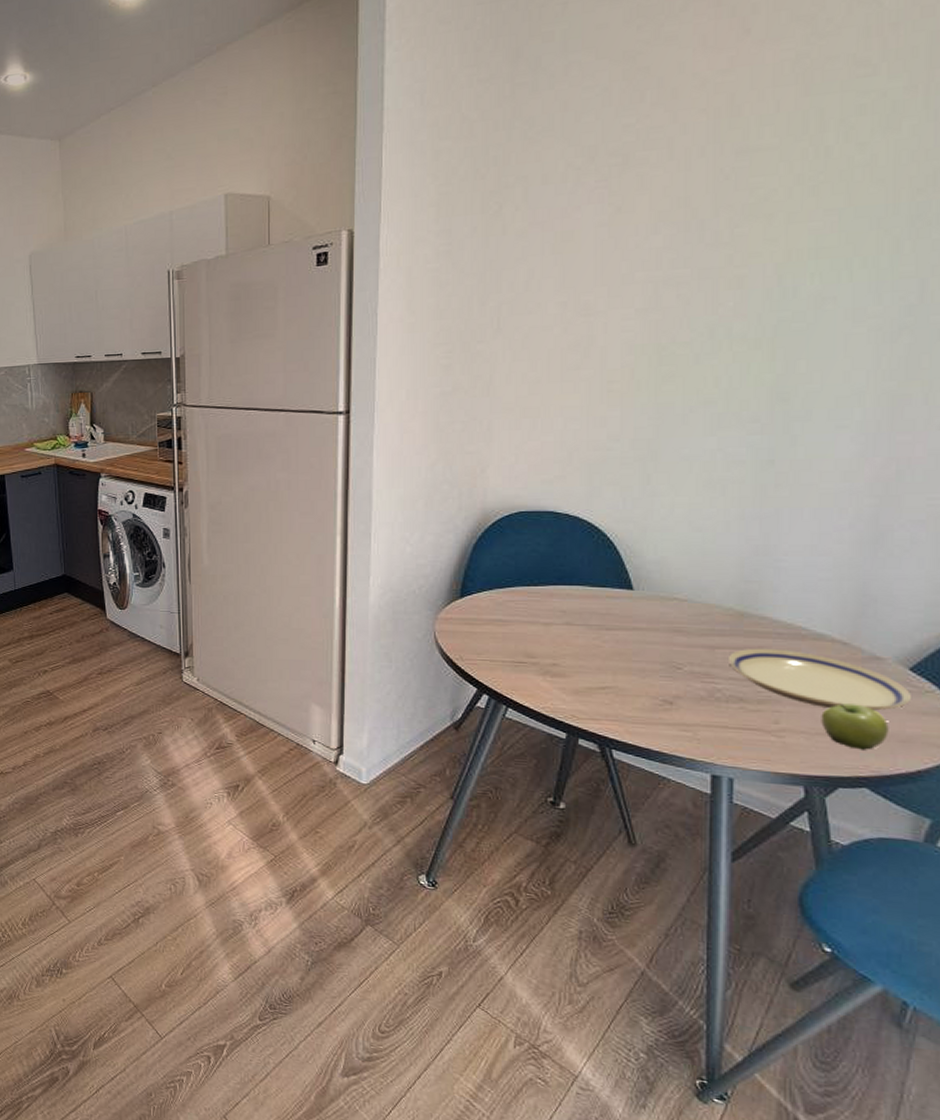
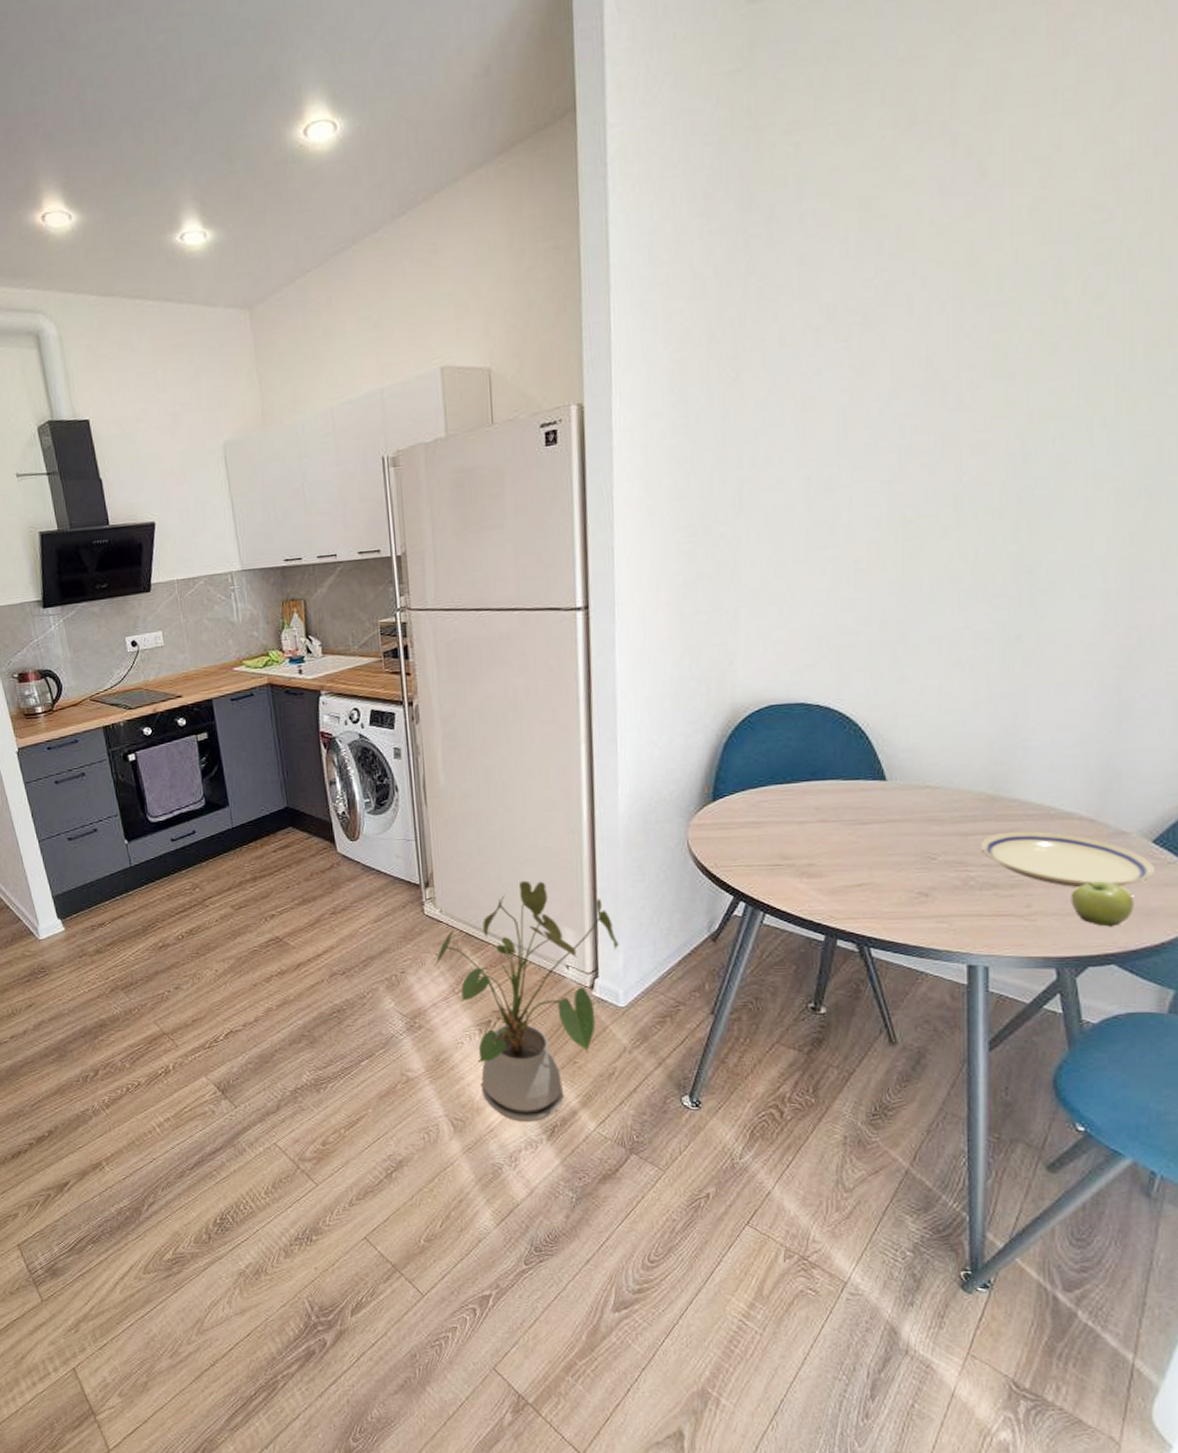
house plant: none [189,658,363,885] -> present [434,880,618,1122]

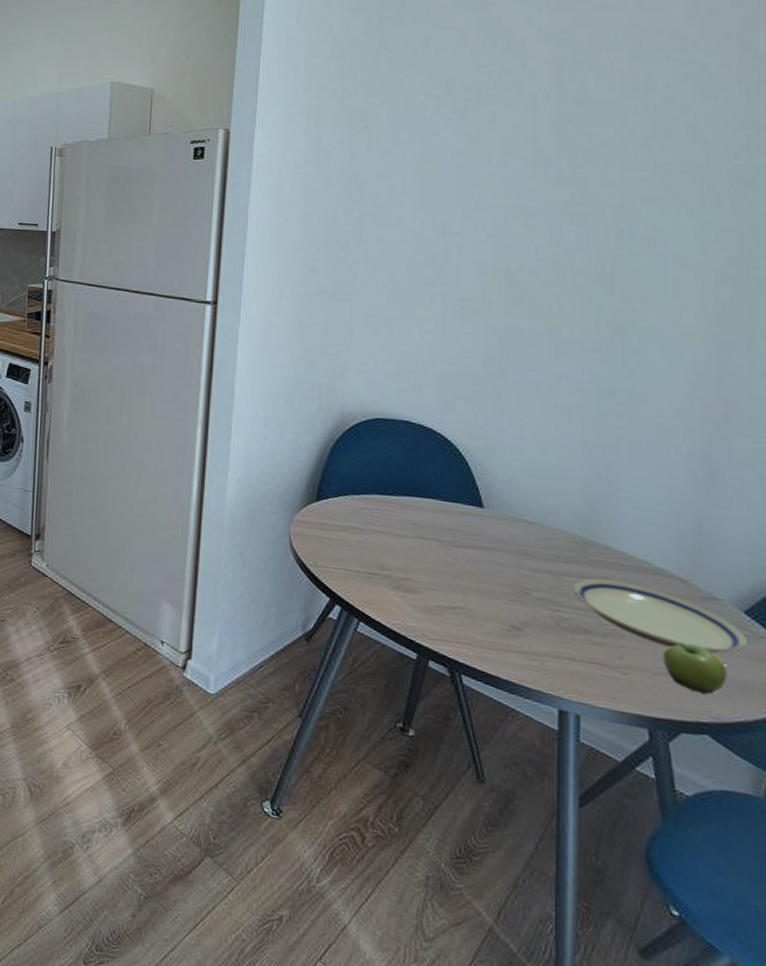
house plant: present [434,880,618,1122] -> none [33,548,214,803]

